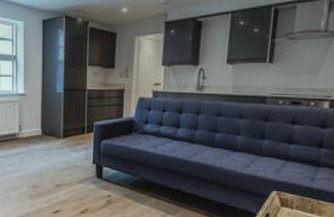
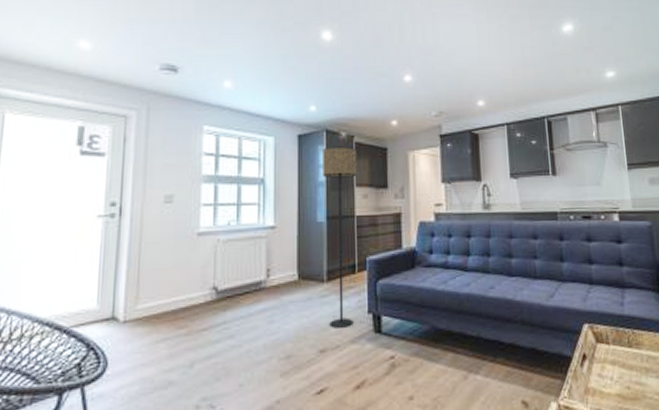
floor lamp: none [62,30,90,172] -> present [323,146,357,328]

